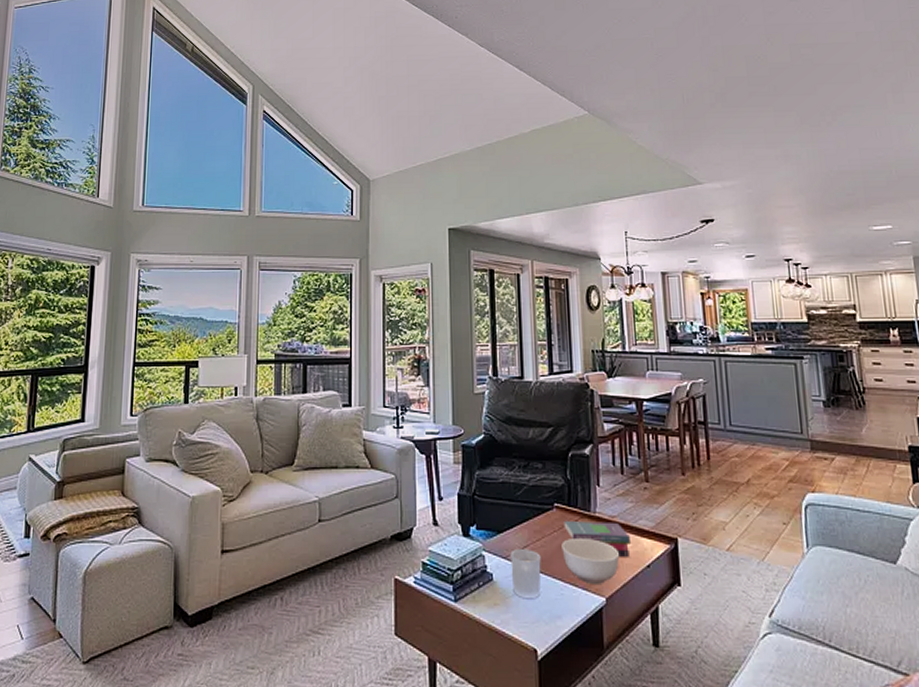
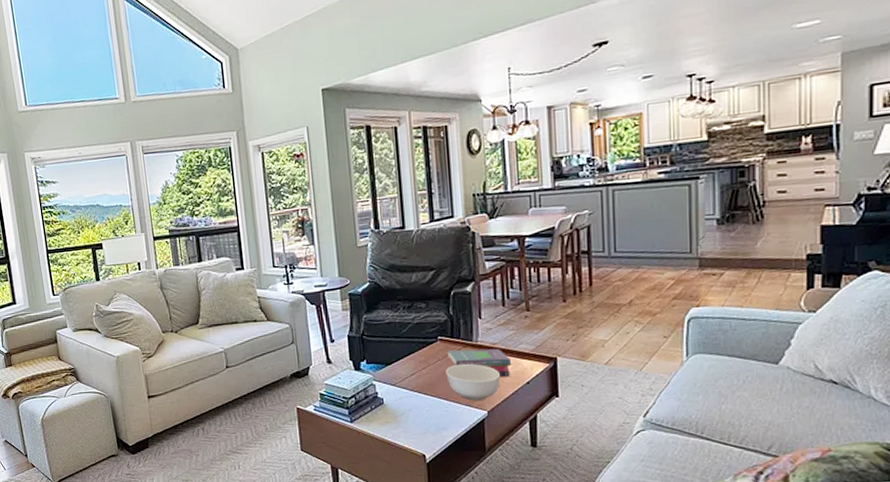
candle holder: present [510,549,541,599] -> none [398,377,428,417]

